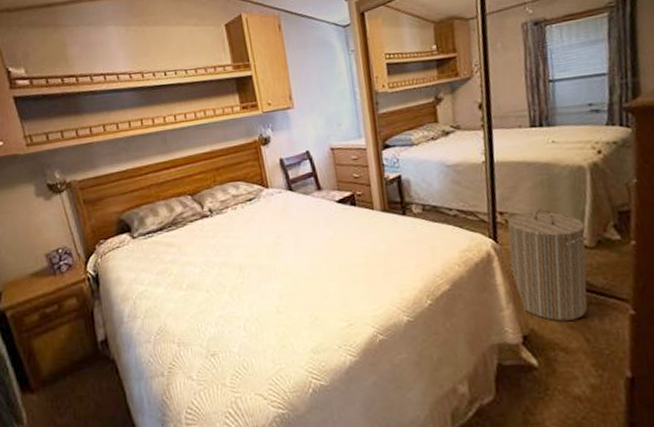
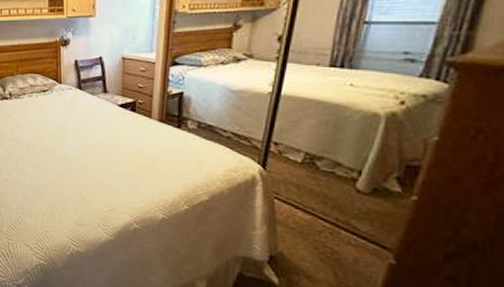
laundry hamper: present [507,207,588,321] -> none [271,146,364,255]

